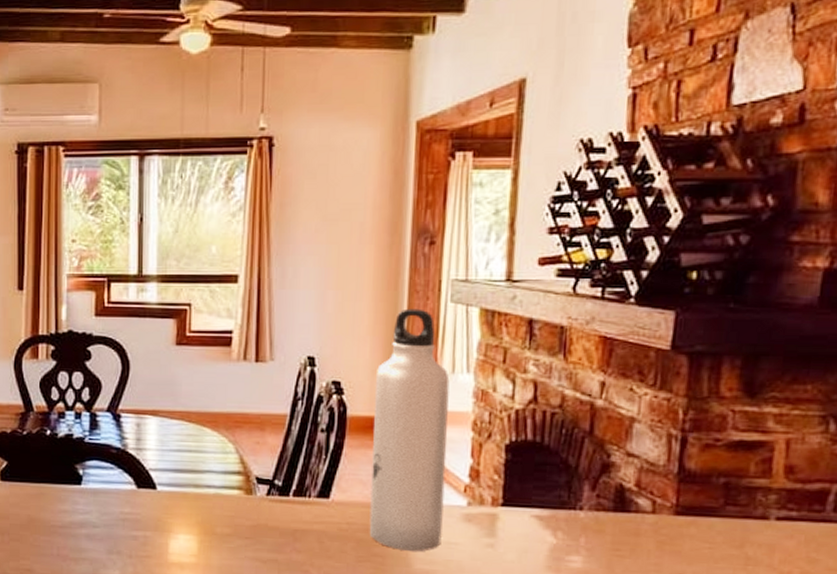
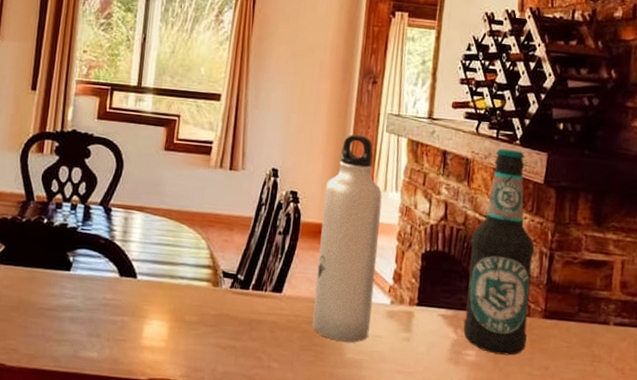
bottle: none [564,310,660,561] -> present [463,148,535,356]

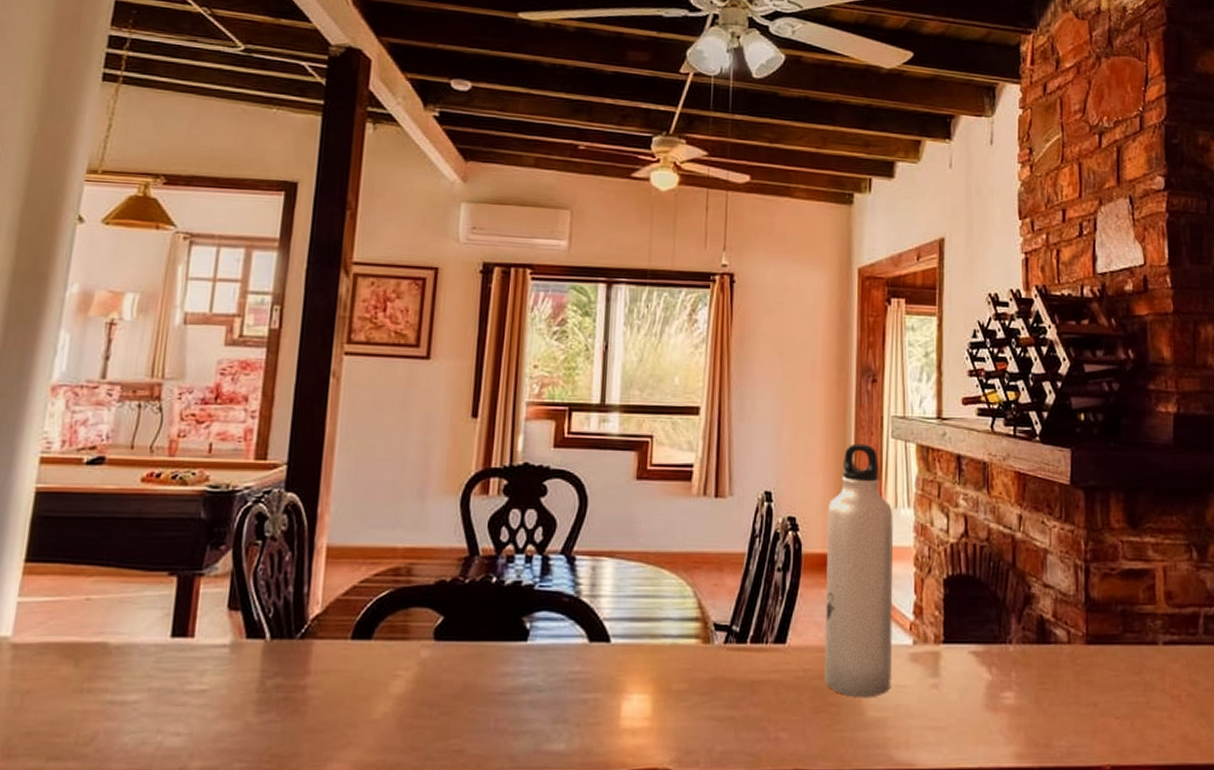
bottle: present [463,148,535,356] -> none [997,447,1070,694]

